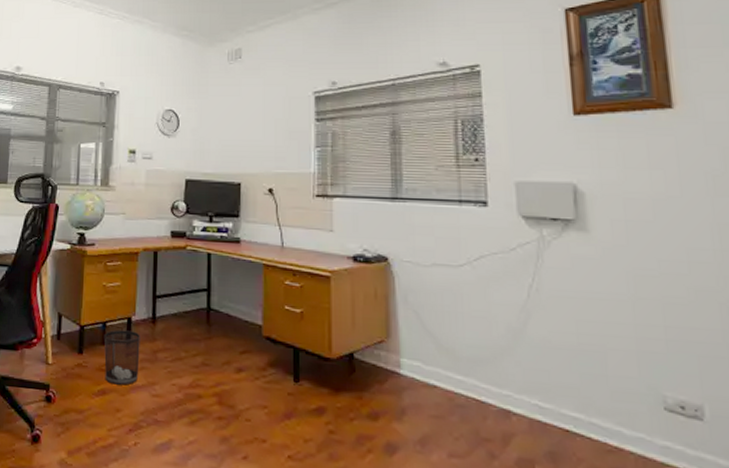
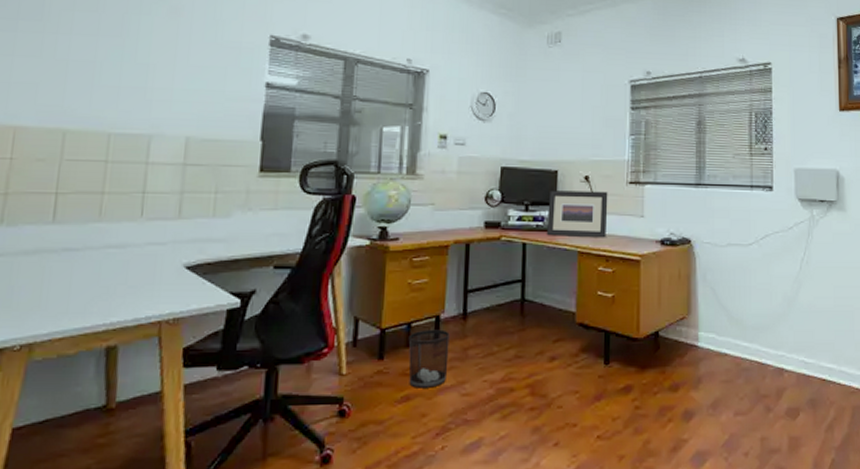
picture frame: none [231,202,294,252] -> present [547,190,608,238]

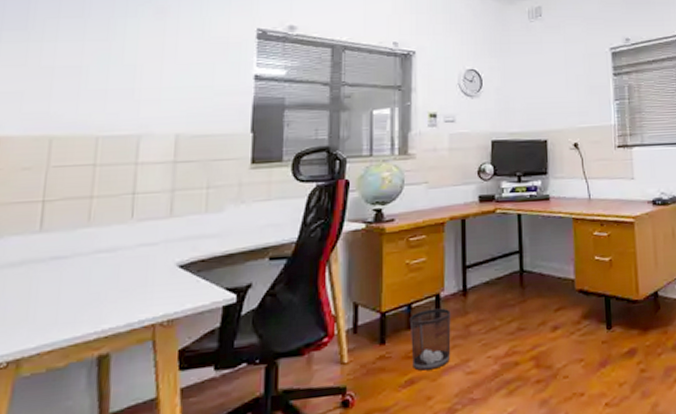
picture frame: present [547,190,608,238] -> none [540,157,599,205]

